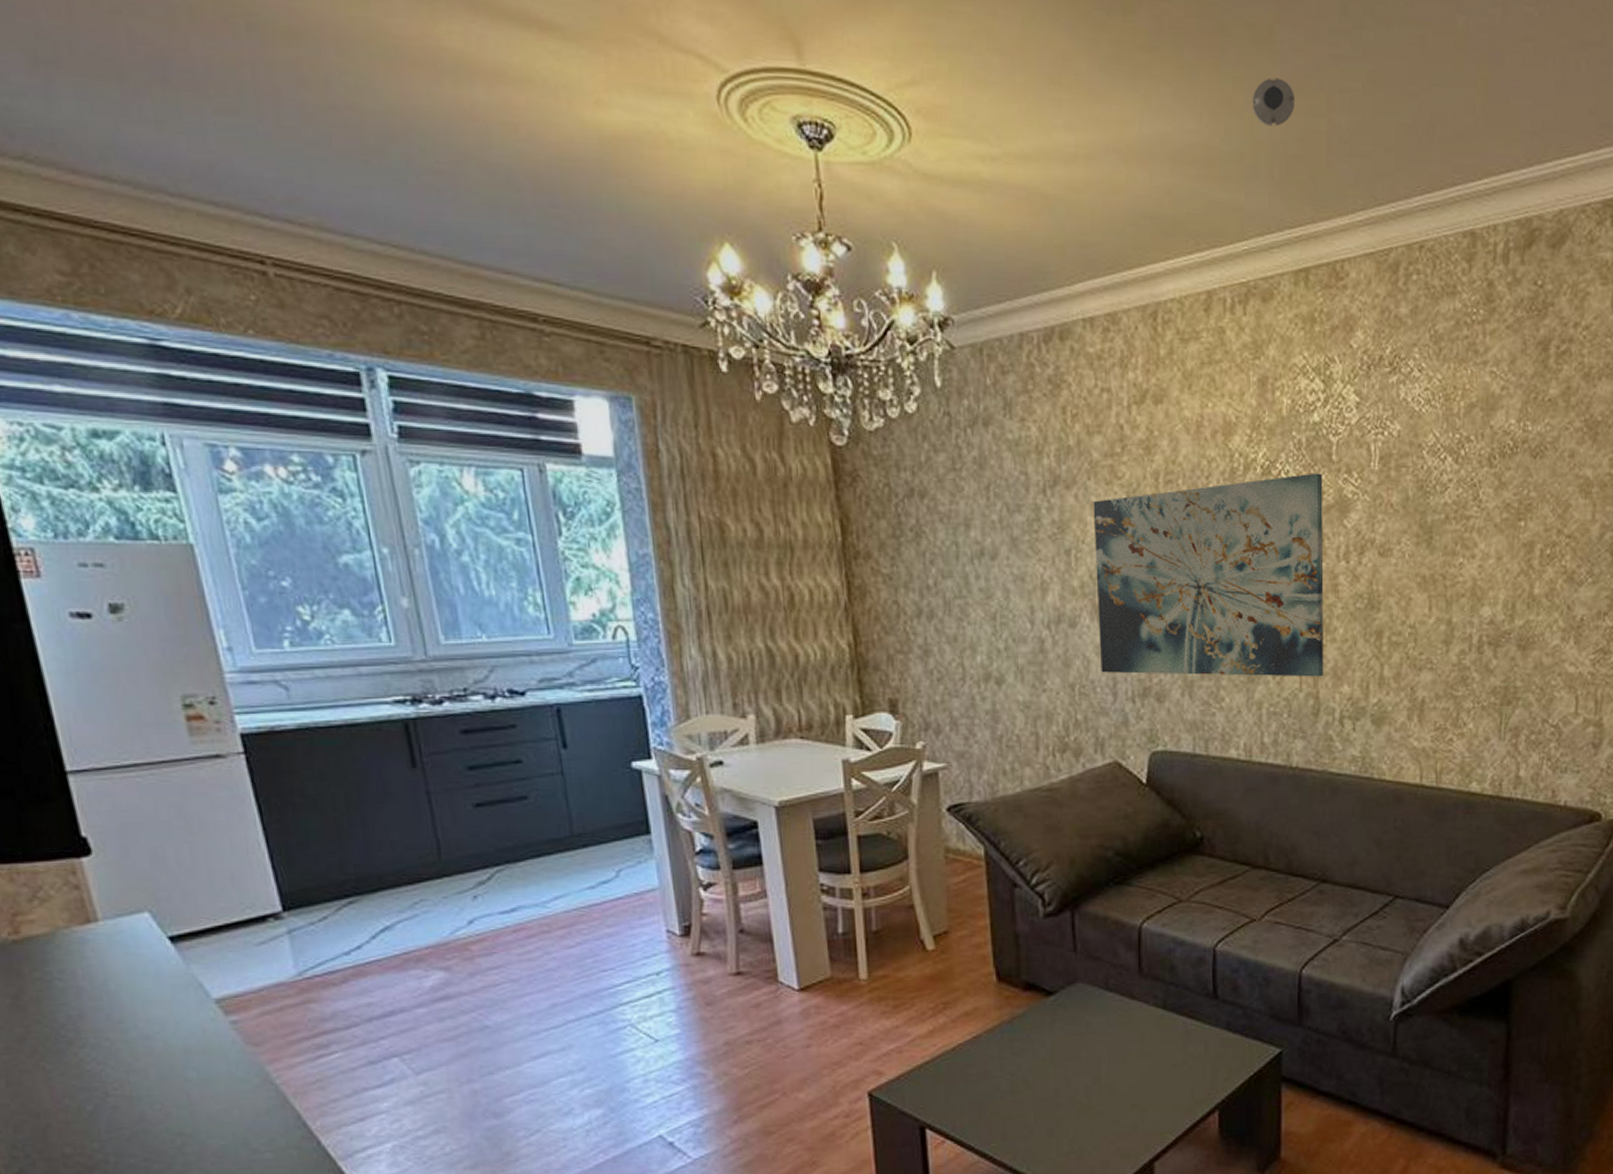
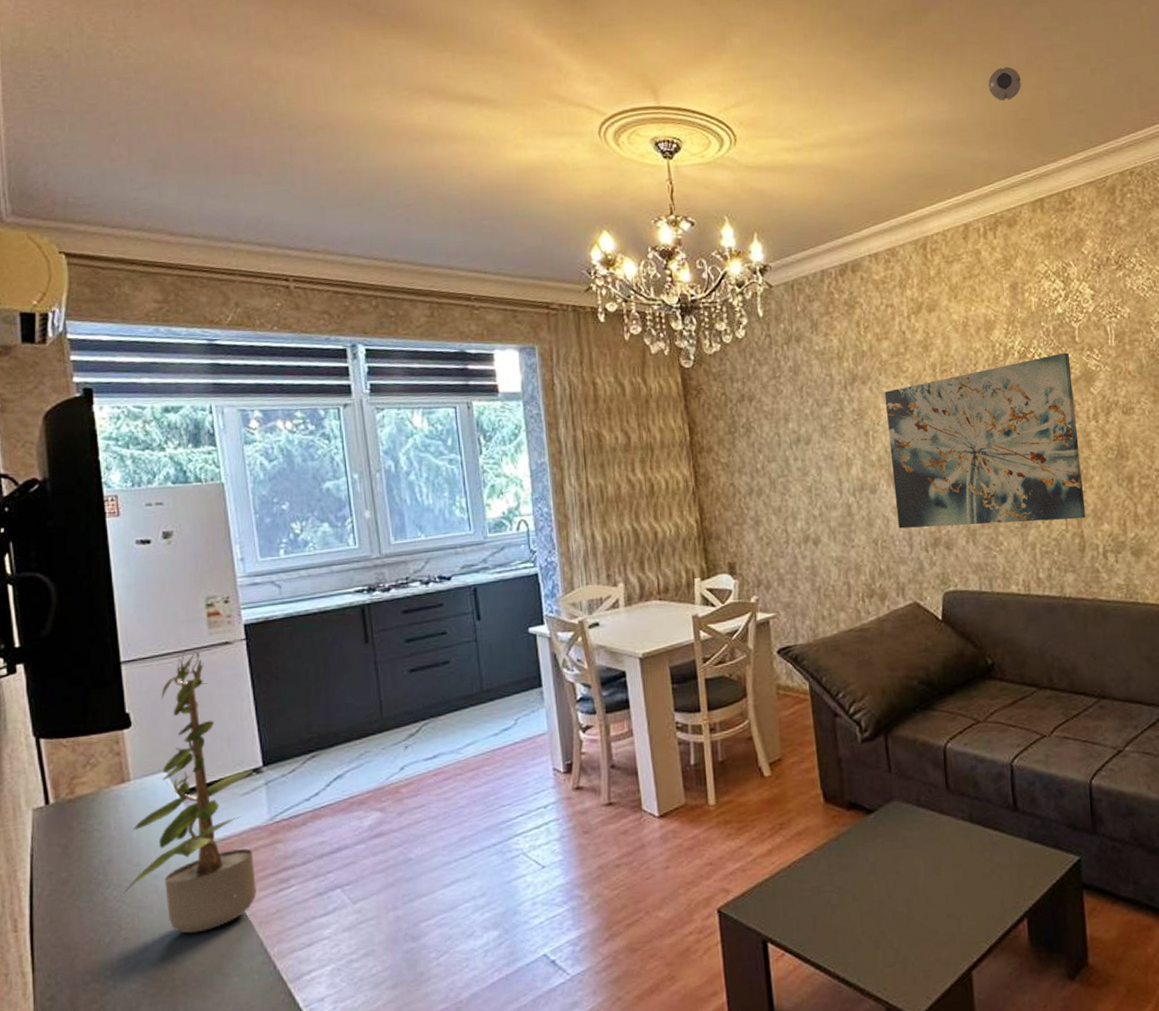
potted plant: none [101,764,287,1103] -> present [120,652,257,934]

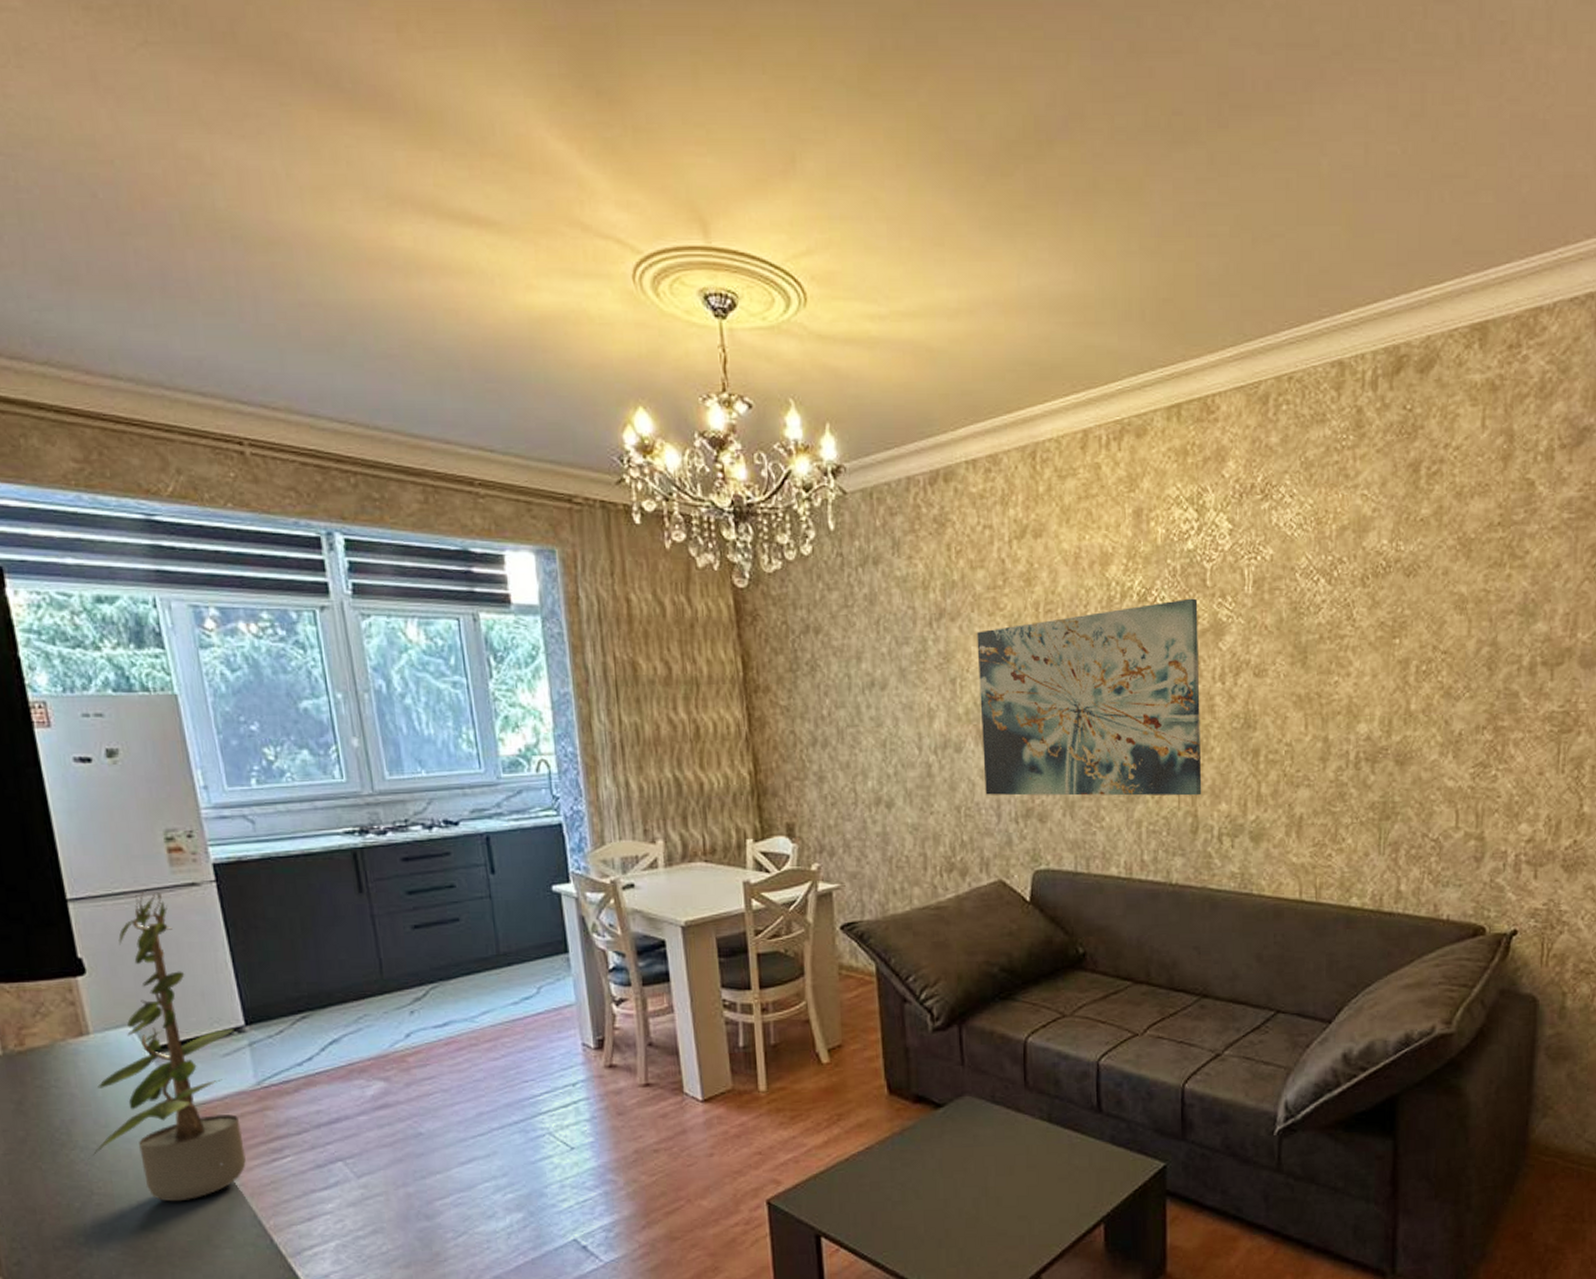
smoke detector: present [988,67,1021,101] -> none [1123,227,1165,272]

